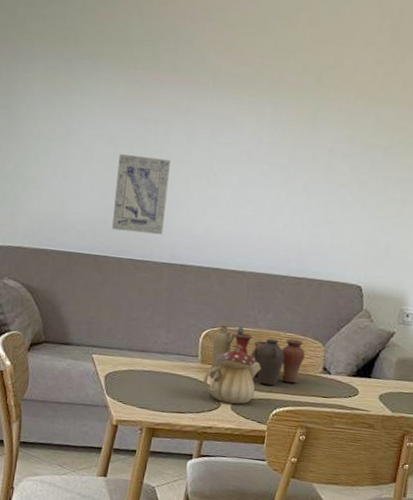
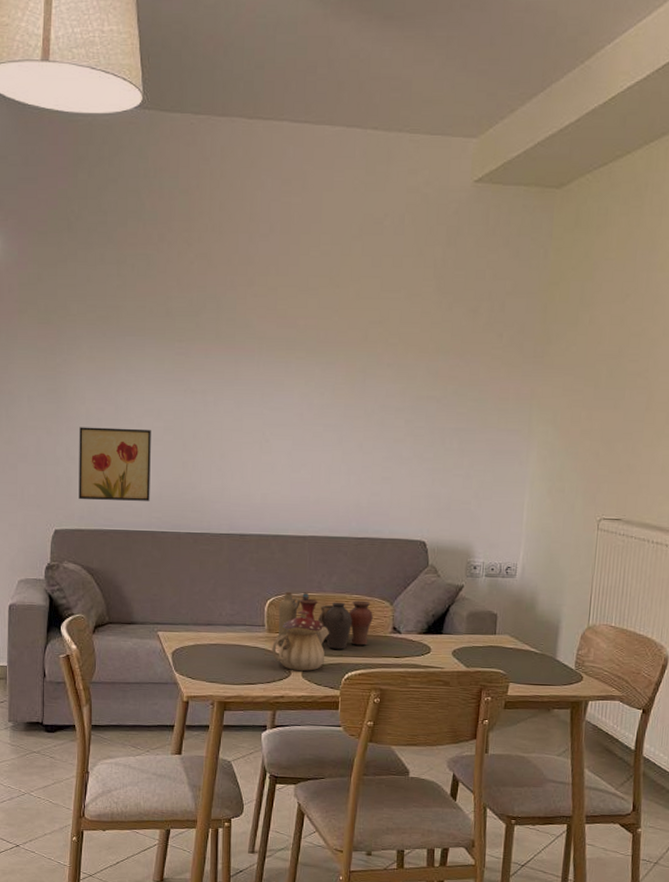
wall art: none [24,145,101,225] -> present [79,427,151,501]
wall art: present [112,153,171,235] -> none [168,427,222,506]

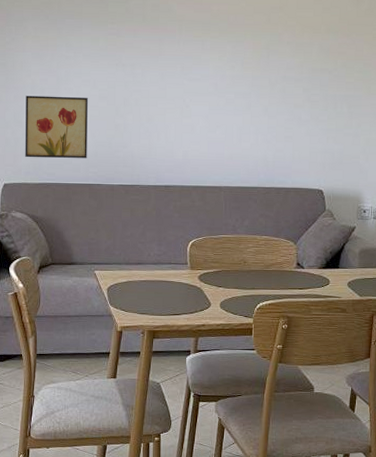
teapot: present [272,610,329,671] -> none [194,250,243,302]
vase: present [278,591,373,649] -> none [199,234,280,283]

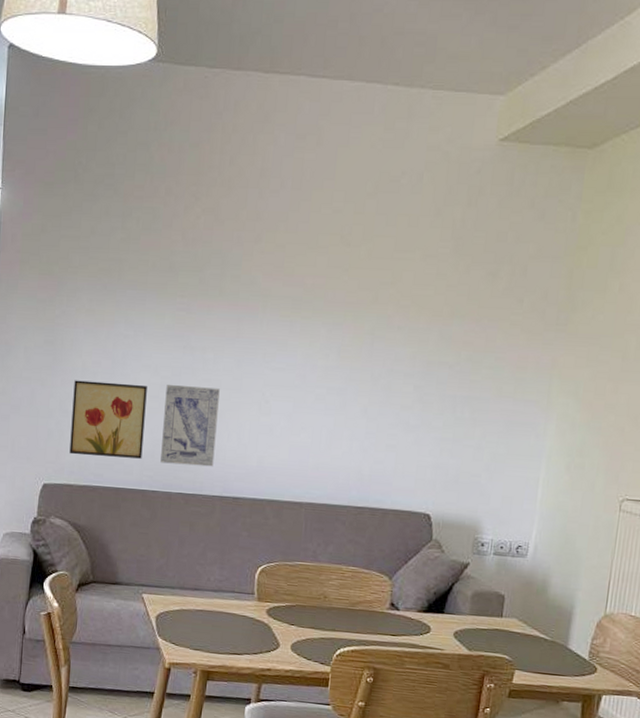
wall art: none [103,95,148,162] -> present [160,384,220,467]

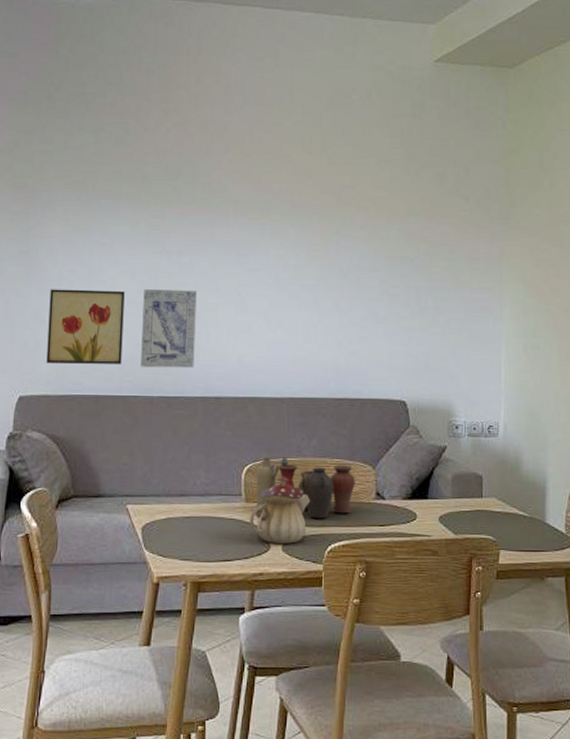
teapot: none [260,580,322,644] -> present [250,477,310,544]
vase: none [268,559,370,624] -> present [256,457,355,519]

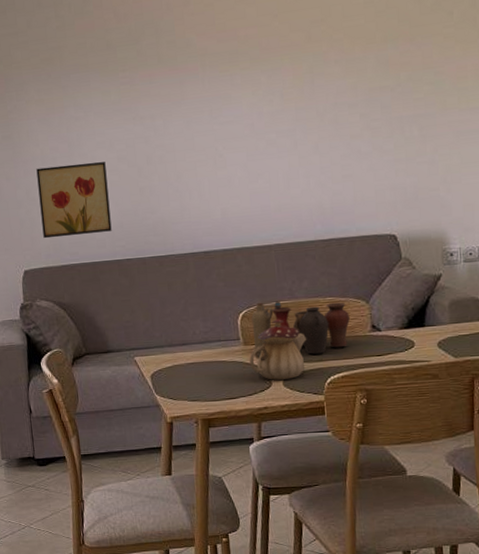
wall art: present [141,288,197,368] -> none [123,151,181,232]

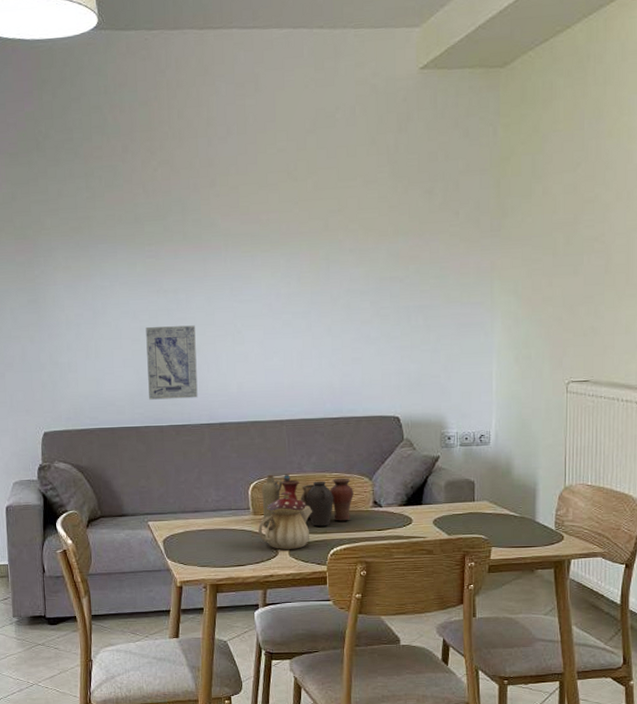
wall art: present [36,162,112,239] -> none [60,330,132,402]
wall art: none [123,151,181,232] -> present [146,325,198,400]

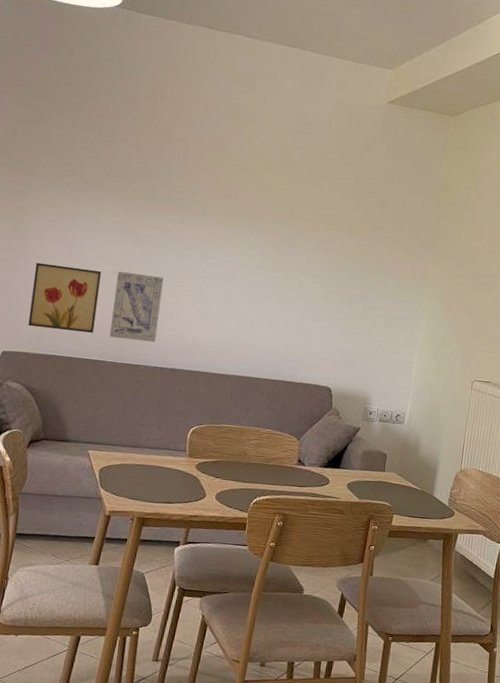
wall art: none [60,330,132,402] -> present [28,262,101,333]
teapot: present [258,491,312,549] -> none [190,439,243,494]
vase: present [261,474,354,527] -> none [198,422,282,477]

